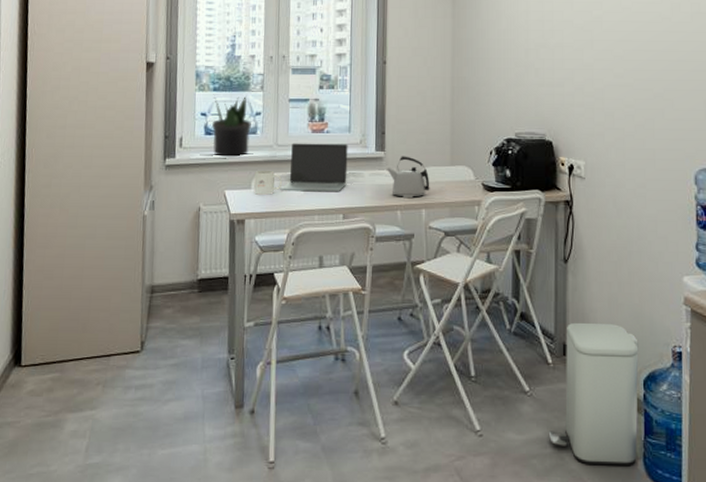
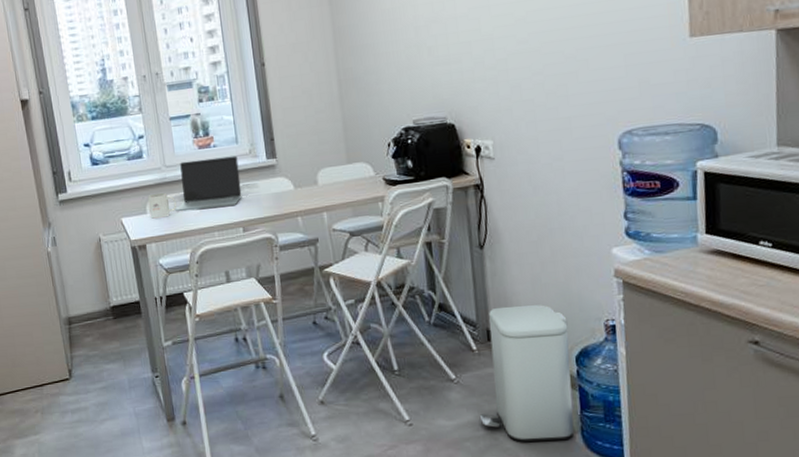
planter: present [212,95,251,158] -> none [93,121,138,186]
kettle: present [387,156,430,199] -> none [281,160,329,204]

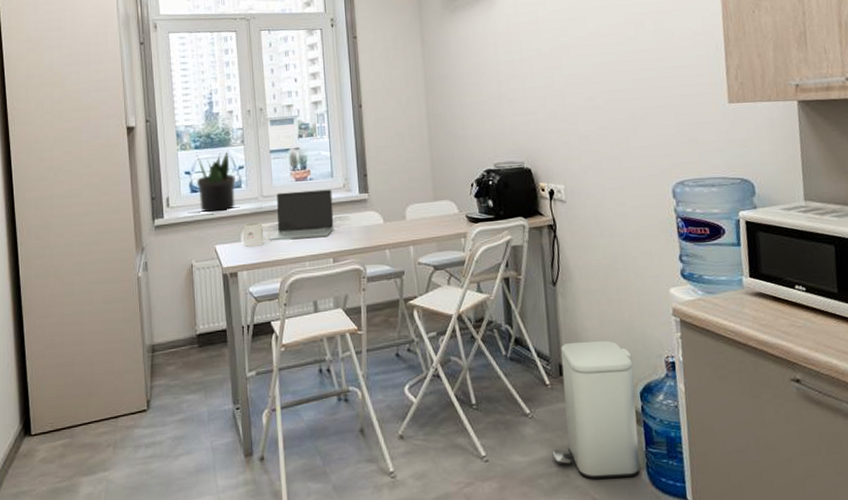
planter: none [93,121,138,186] -> present [196,152,235,214]

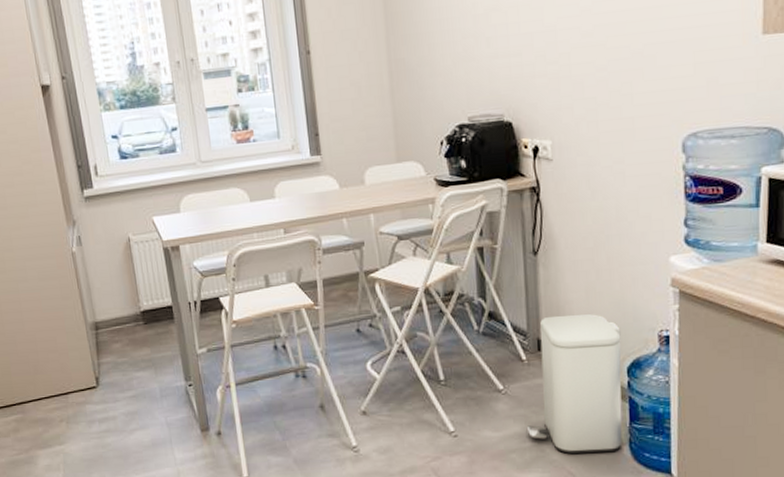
planter: present [196,152,235,214] -> none [122,111,171,182]
mug: present [242,221,271,248] -> none [181,190,214,219]
laptop: present [269,189,334,240] -> none [211,151,284,210]

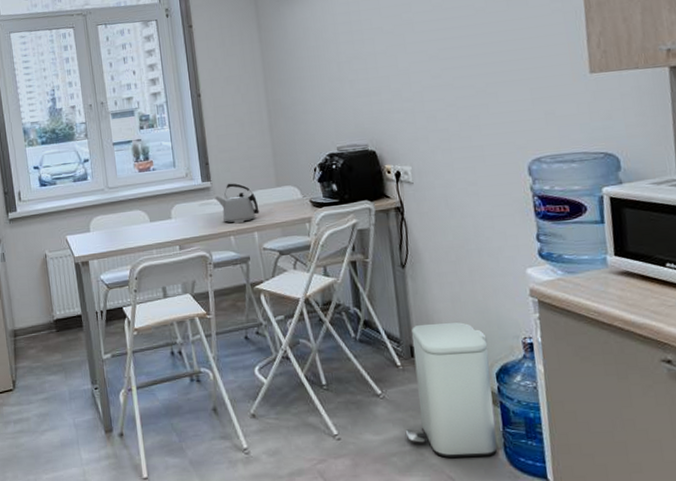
kettle: none [326,157,377,205] -> present [215,183,260,224]

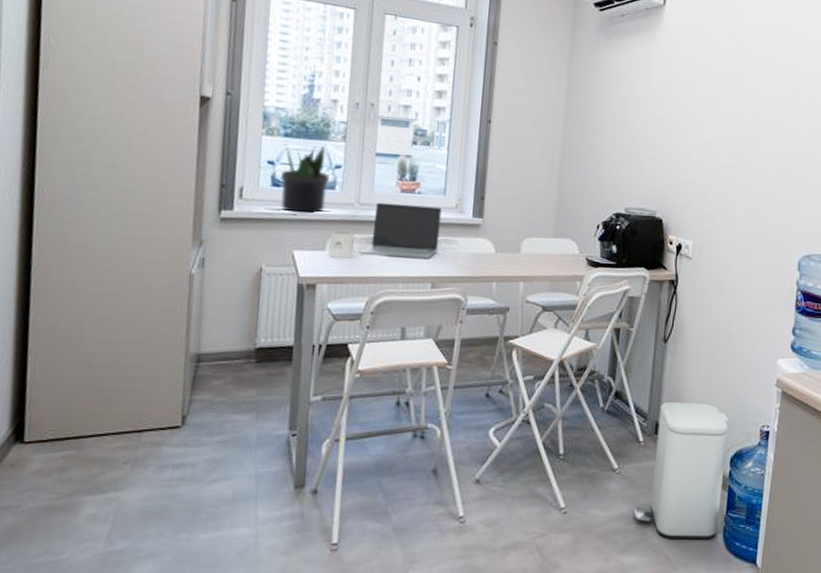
planter: none [43,146,83,206] -> present [280,141,329,215]
mug: none [91,212,119,238] -> present [328,230,364,259]
laptop: none [117,178,179,230] -> present [360,202,442,258]
kettle: present [215,183,260,224] -> none [484,224,531,270]

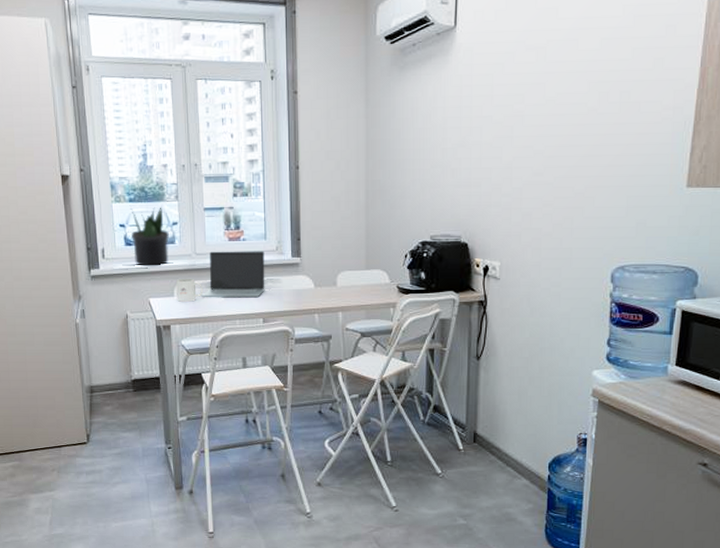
pedal bin: present [633,401,729,540] -> none [458,413,546,536]

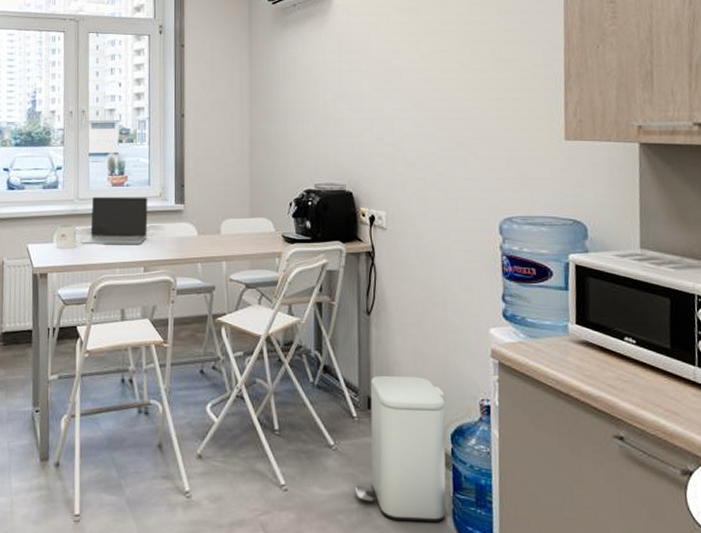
planter: present [130,206,169,267] -> none [14,150,53,212]
pedal bin: none [458,413,546,536] -> present [354,375,446,523]

